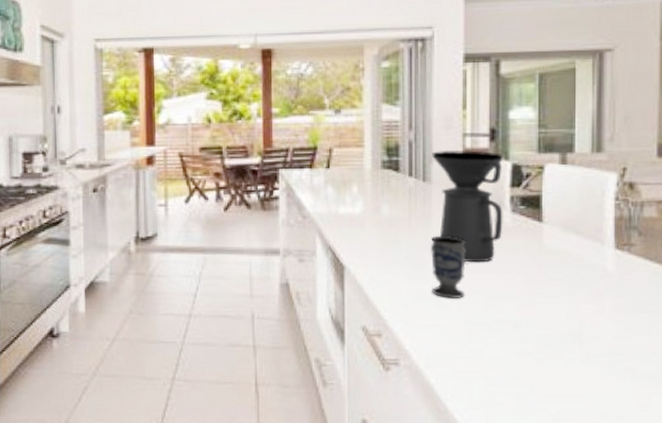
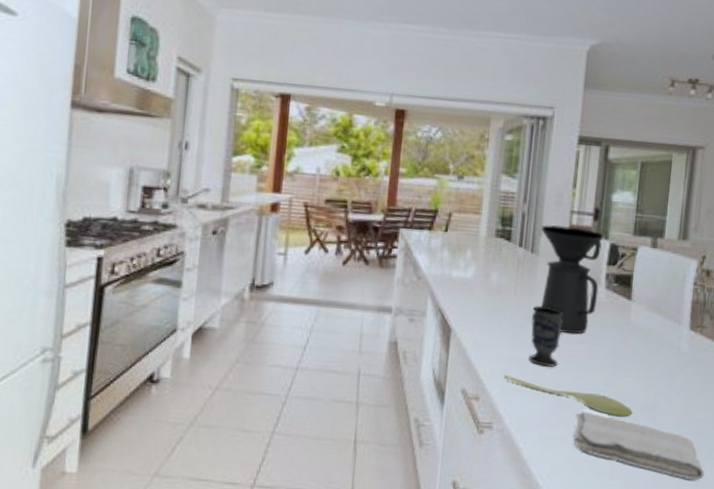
spoon: none [405,310,555,346] -> present [503,375,632,417]
washcloth: none [491,341,648,409] -> present [574,410,704,480]

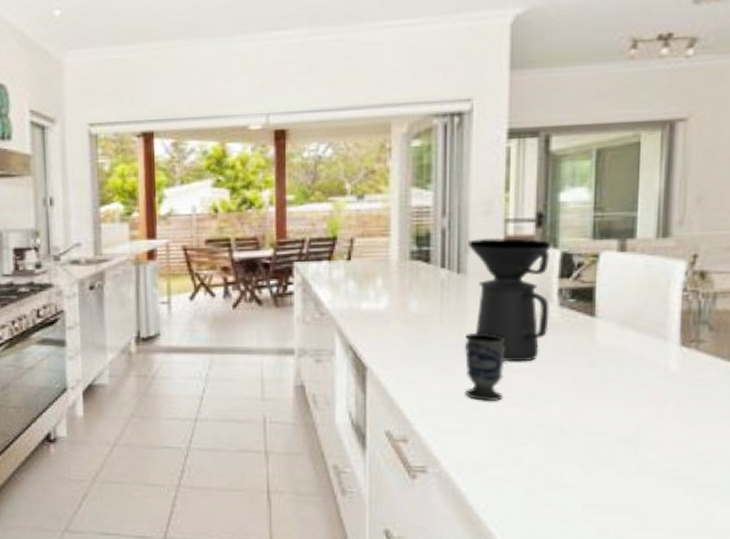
spoon: present [503,375,632,417] -> none [435,413,606,453]
washcloth: present [574,410,704,480] -> none [531,447,712,522]

